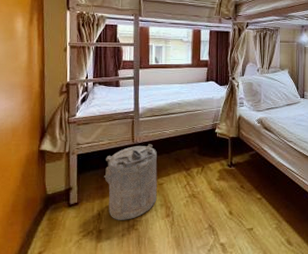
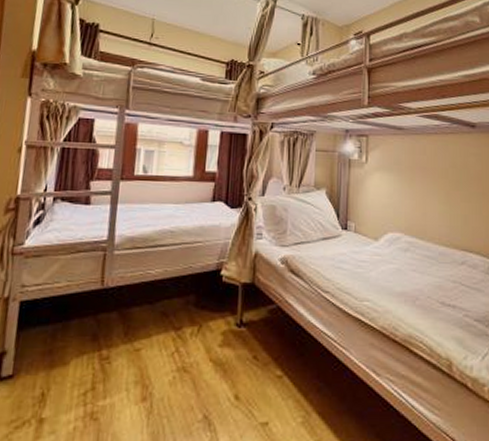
laundry hamper: present [103,144,158,220] -> none [54,289,136,404]

